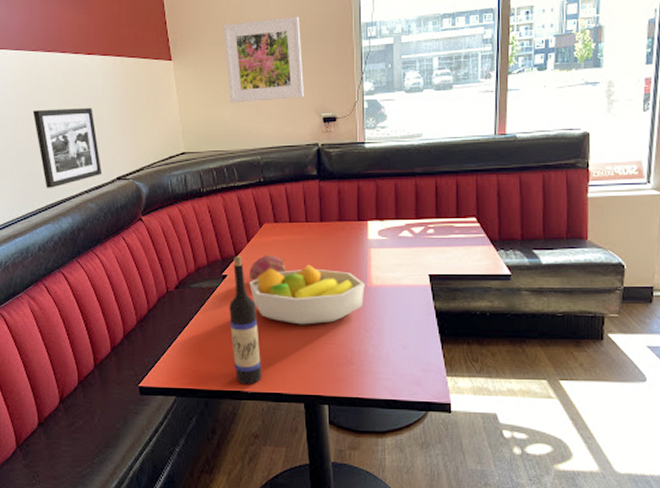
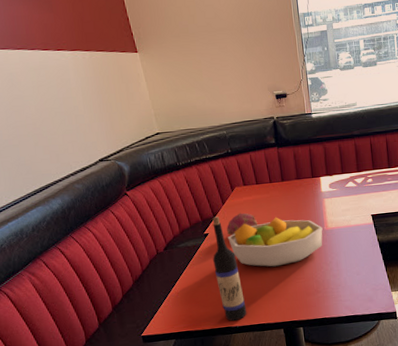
picture frame: present [32,108,103,188] -> none [9,99,85,175]
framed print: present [223,16,304,103] -> none [181,9,258,87]

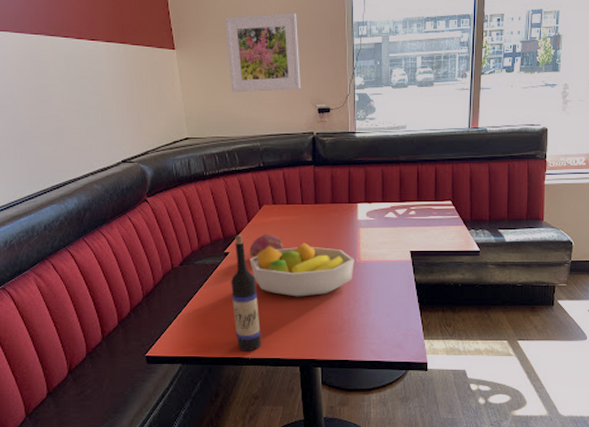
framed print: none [181,9,258,87] -> present [224,13,300,93]

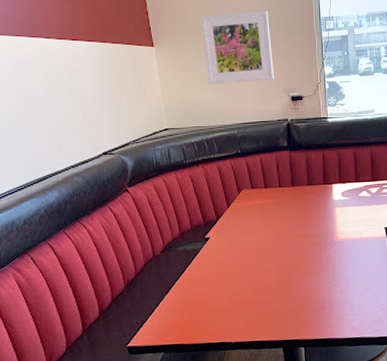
wine bottle: present [231,235,262,352] -> none [212,220,245,337]
fruit: present [250,234,284,257] -> none [230,217,264,241]
fruit bowl: present [250,242,354,297] -> none [230,224,332,278]

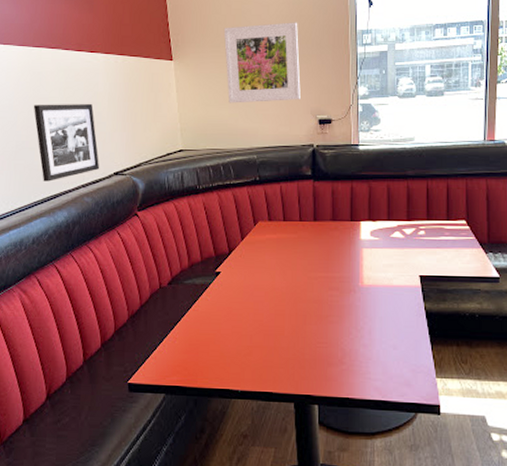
picture frame: none [17,89,89,164] -> present [33,104,100,182]

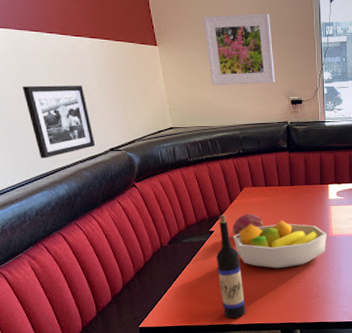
wine bottle: none [221,253,253,384] -> present [216,215,246,320]
fruit: none [242,252,280,278] -> present [233,213,264,234]
fruit bowl: none [242,263,357,324] -> present [233,220,327,269]

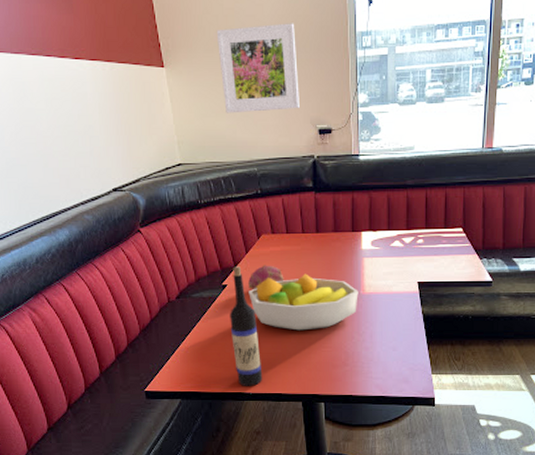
picture frame: present [22,85,96,158] -> none [19,117,98,200]

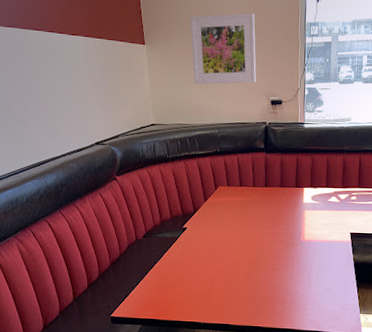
wine bottle: present [230,266,263,387] -> none [187,212,213,318]
fruit: present [248,265,284,289] -> none [205,212,236,233]
fruit bowl: present [249,274,358,331] -> none [205,221,299,270]

